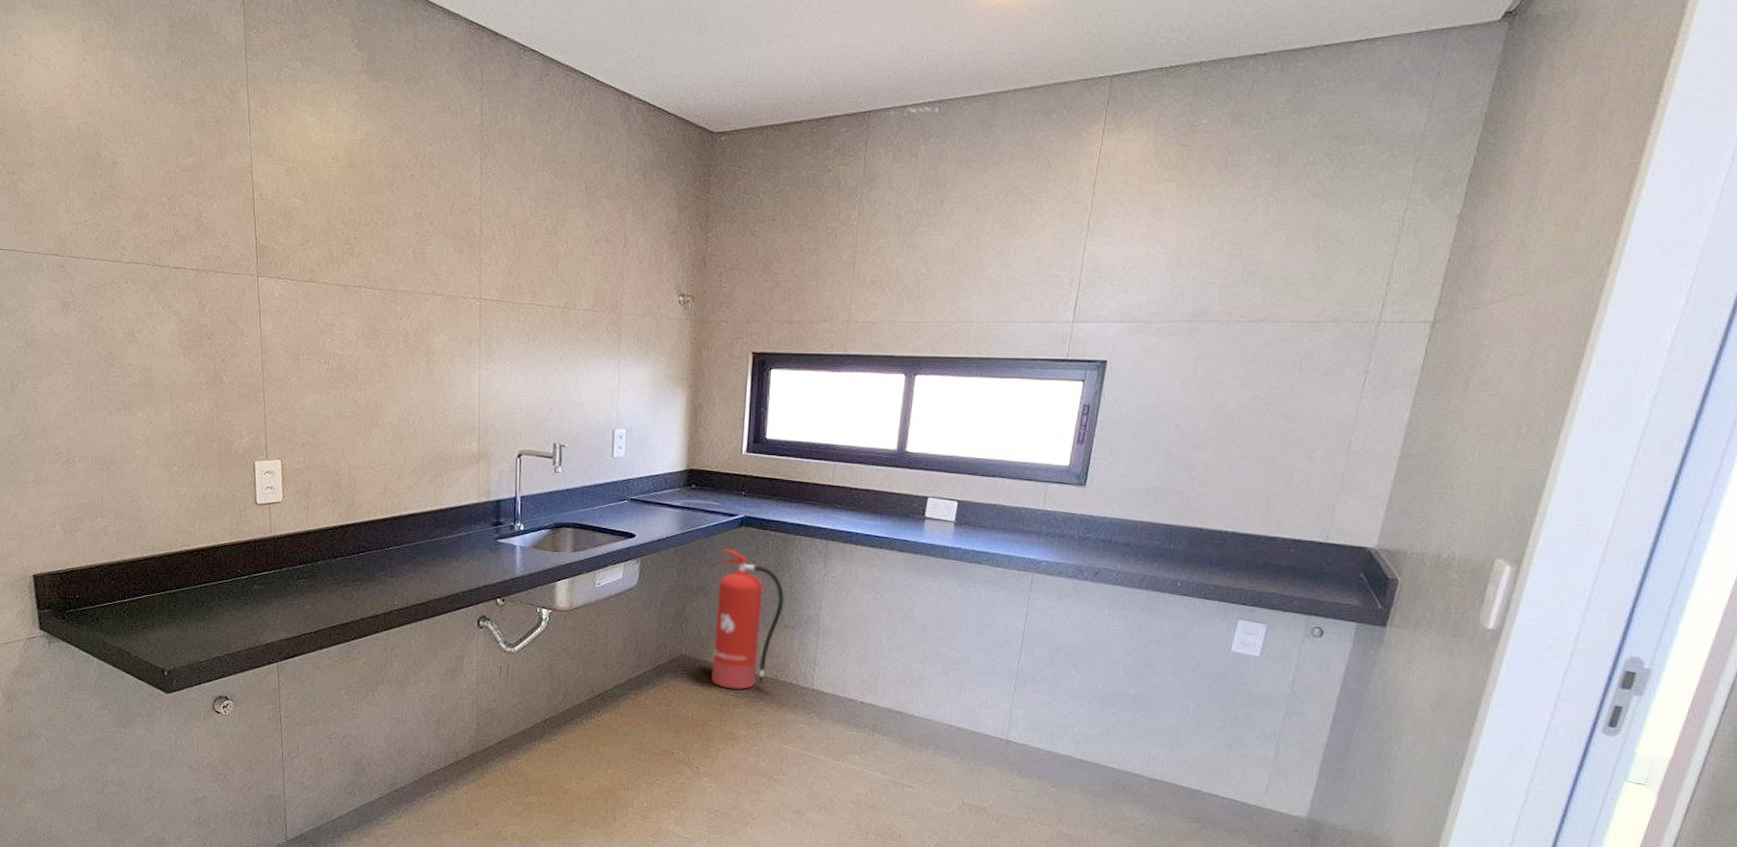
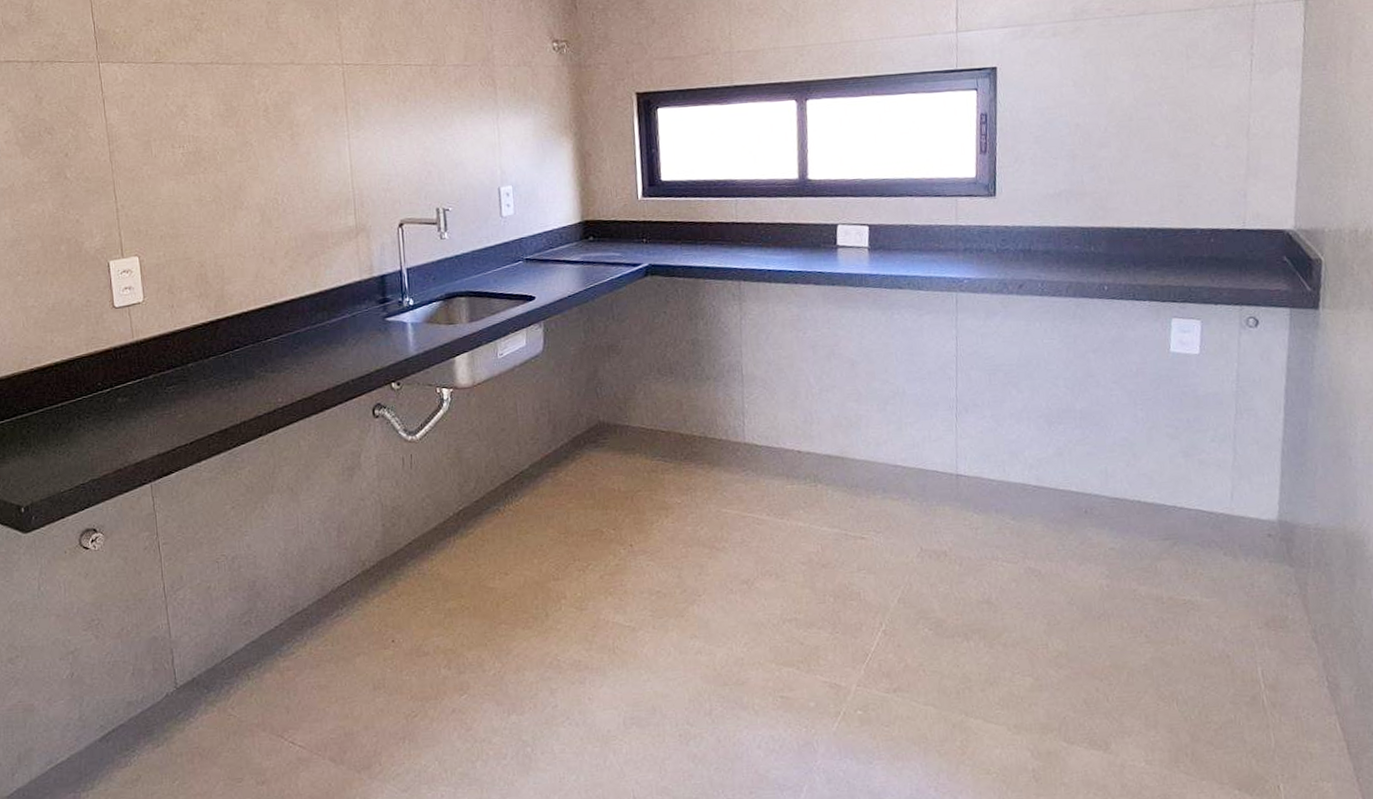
fire extinguisher: present [712,549,784,689] -> none [629,301,703,454]

